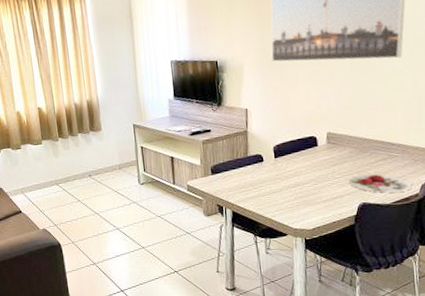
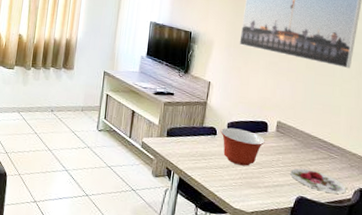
mixing bowl: none [267,149,317,187] -> present [220,127,265,166]

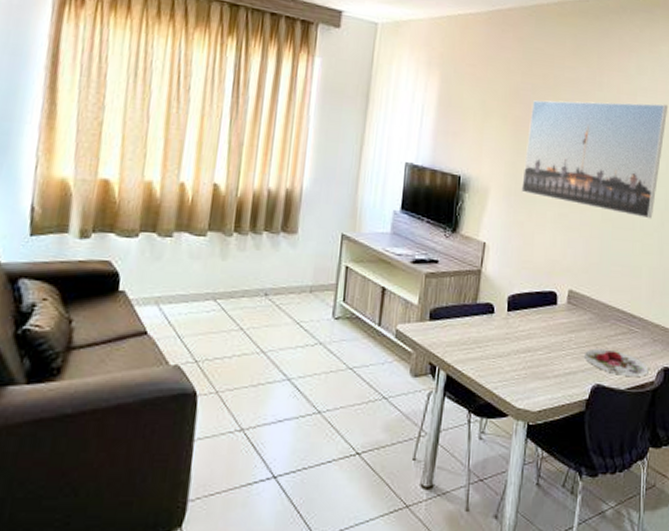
mixing bowl: present [220,127,265,166] -> none [499,302,554,352]

